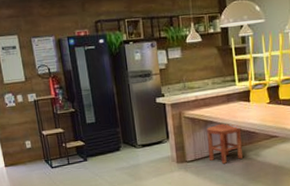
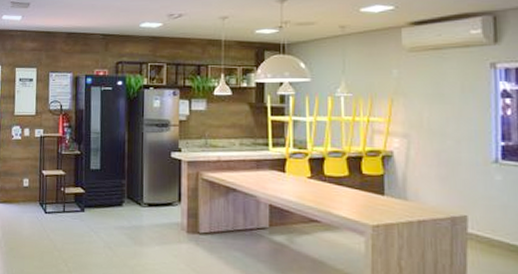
stool: present [207,123,243,164] -> none [226,193,272,245]

